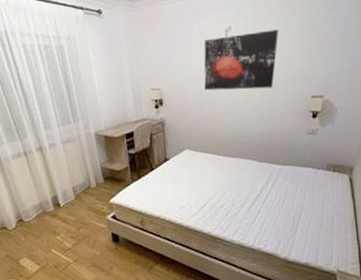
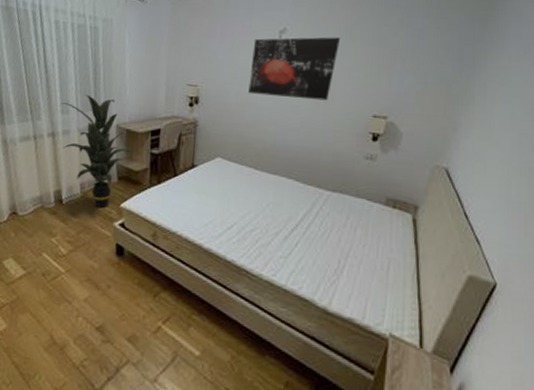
indoor plant: none [42,109,114,205] -> present [61,94,134,208]

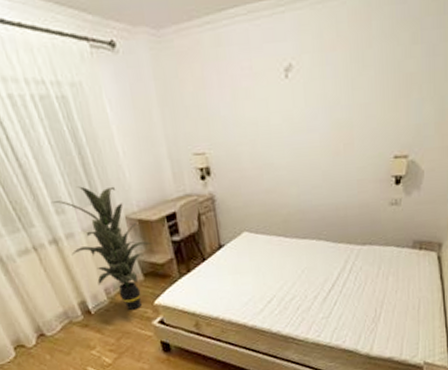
wall art: present [248,37,341,101] -> none [257,67,353,154]

